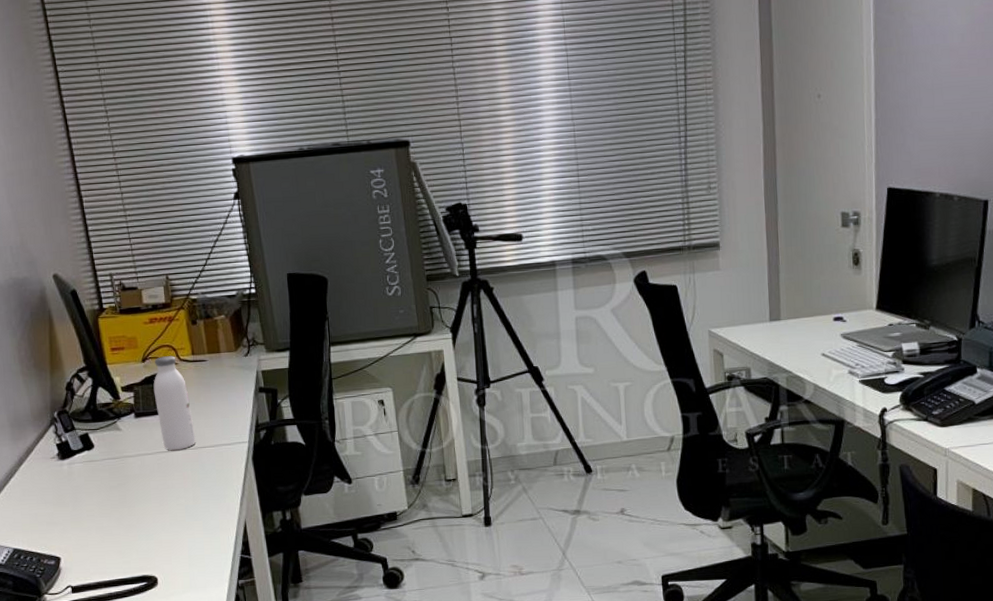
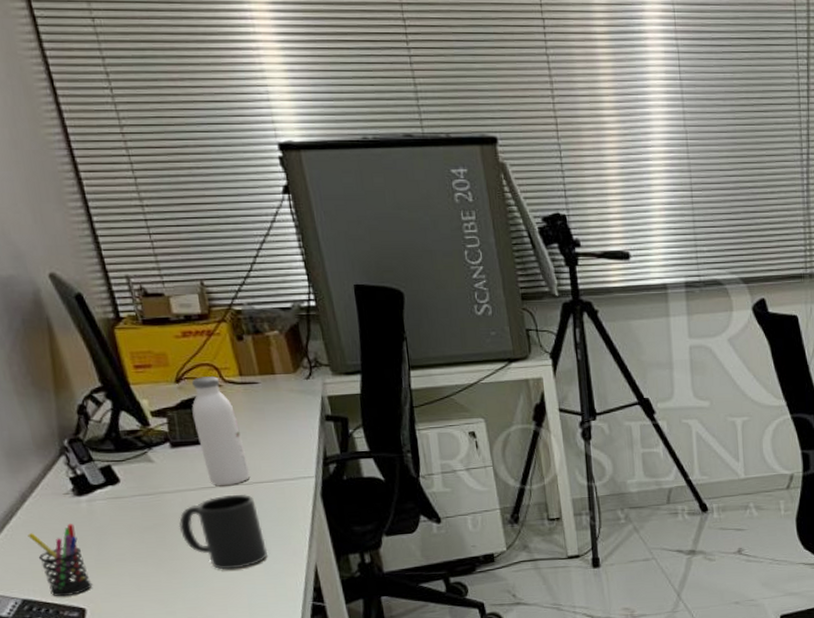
pen holder: none [22,483,67,547] -> present [28,523,93,597]
mug: none [137,458,207,525] -> present [179,495,268,570]

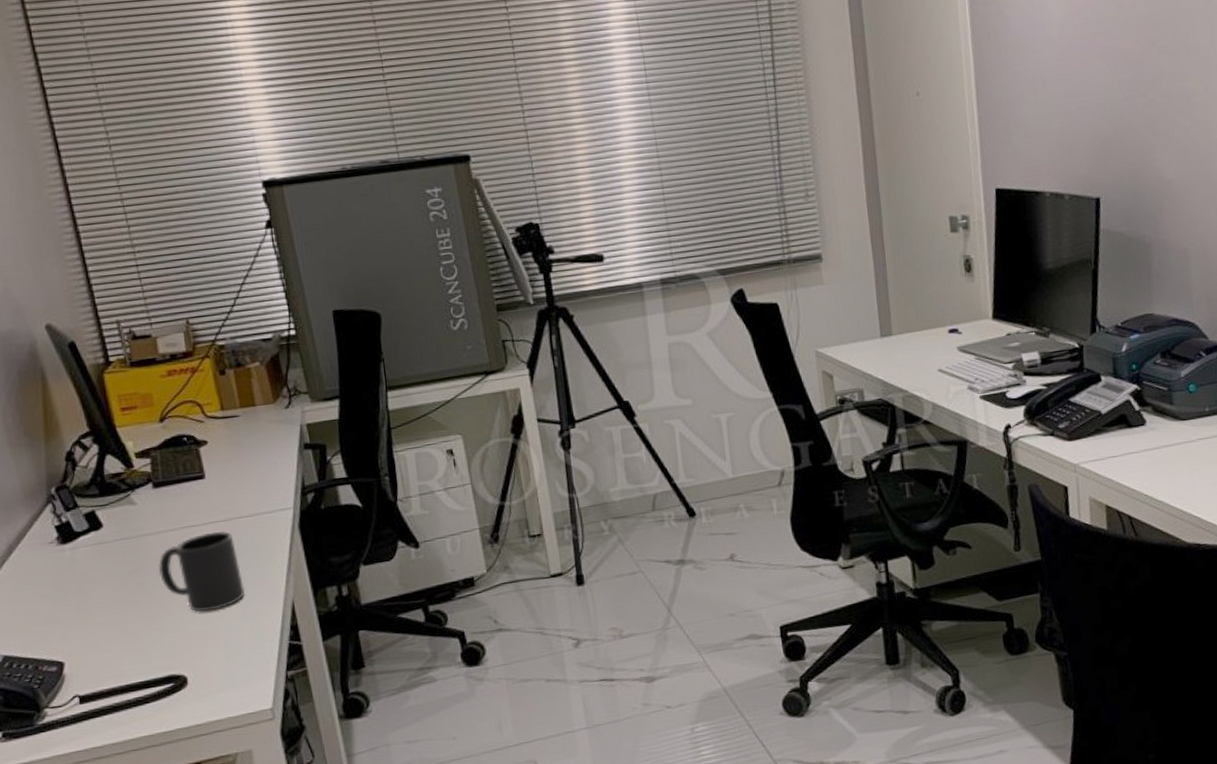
pen holder: present [28,523,93,597] -> none [12,572,72,651]
water bottle: present [192,376,251,485] -> none [174,413,230,524]

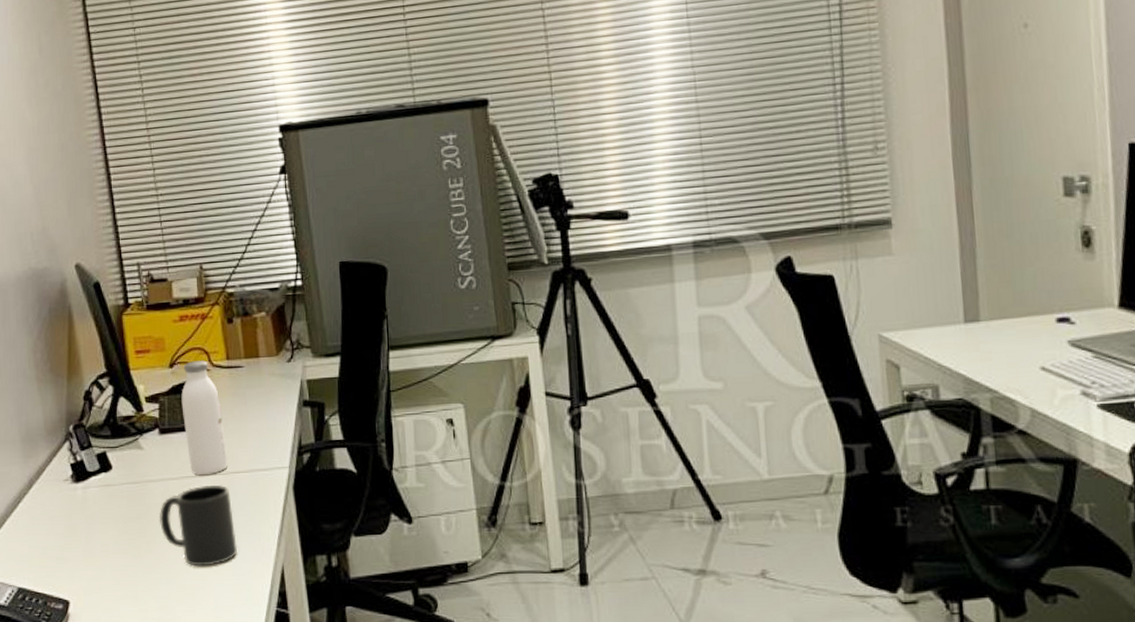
water bottle: none [174,413,230,524] -> present [181,360,228,475]

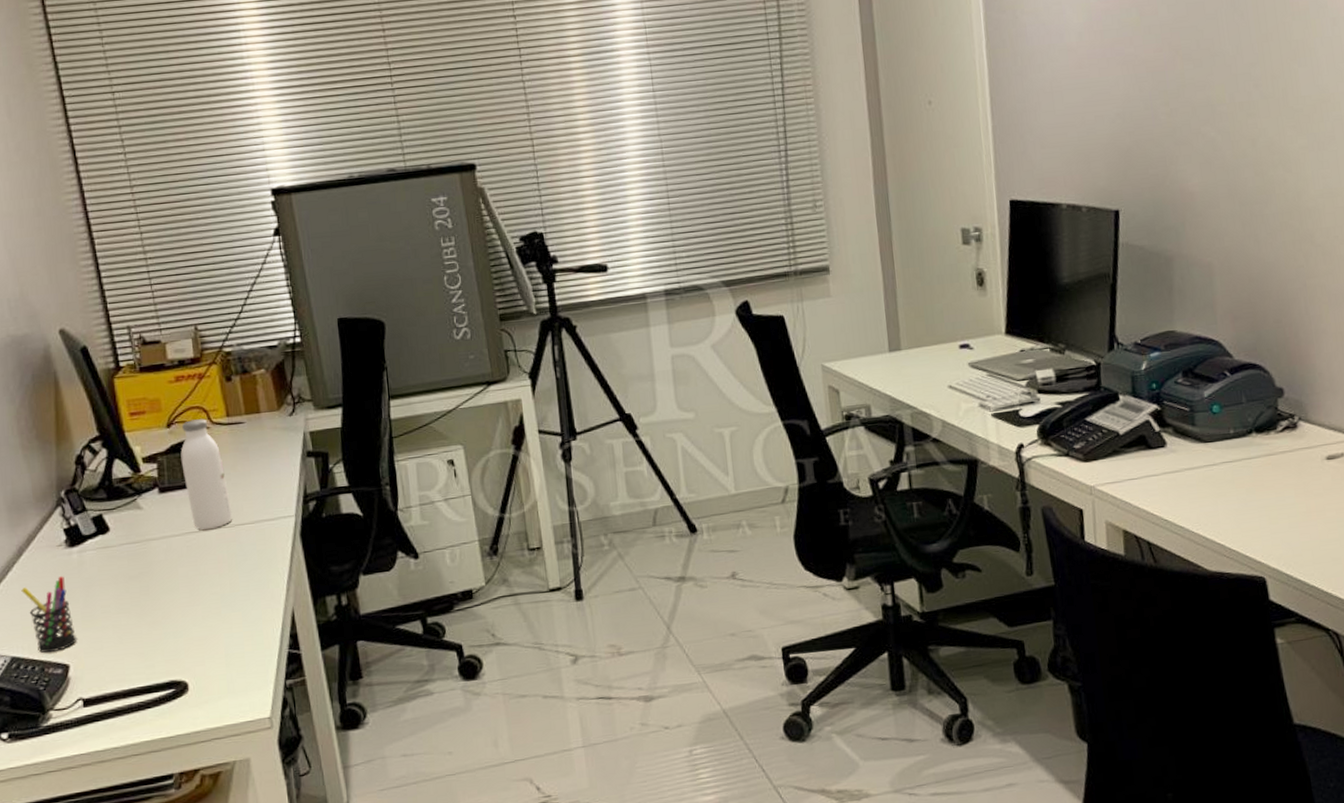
pen holder: none [30,510,78,587] -> present [21,575,78,653]
mug: present [159,485,238,566] -> none [162,538,247,618]

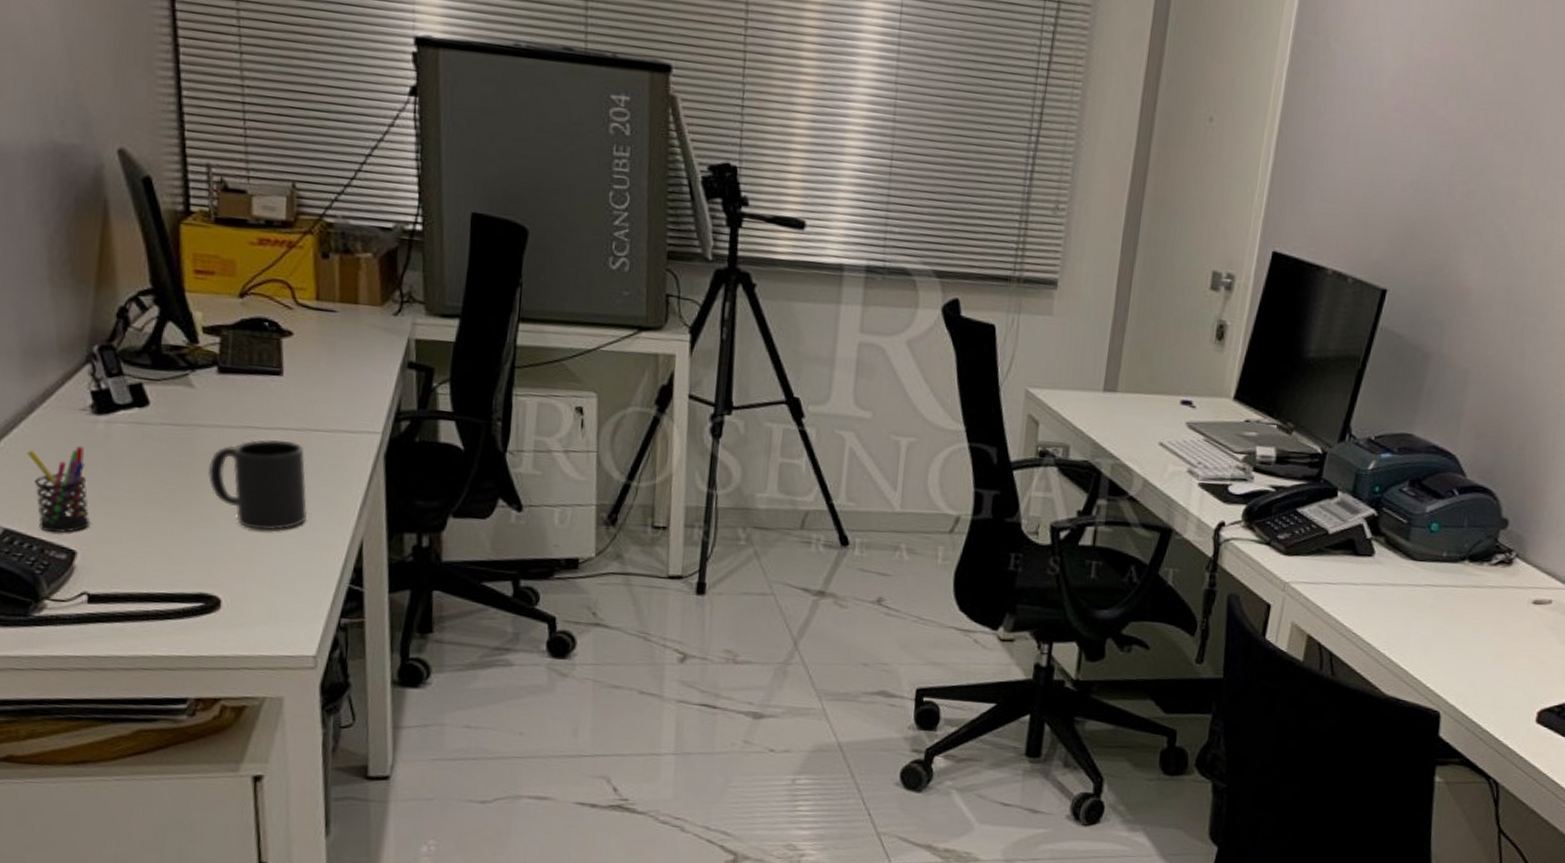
mug: none [162,538,247,618] -> present [207,439,308,531]
water bottle: present [180,419,233,530] -> none [251,294,306,428]

